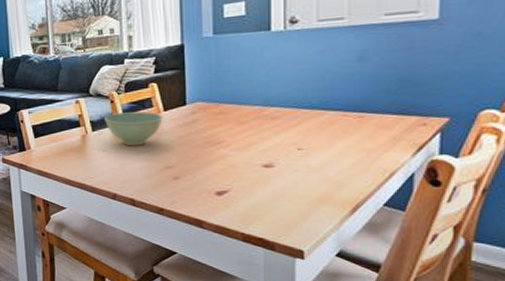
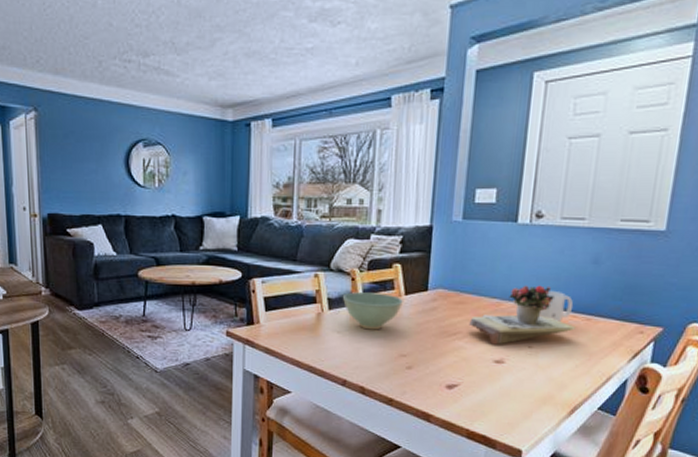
flower arrangement: none [232,88,348,150] -> present [469,285,576,345]
mug: none [304,92,343,123] -> present [538,290,574,323]

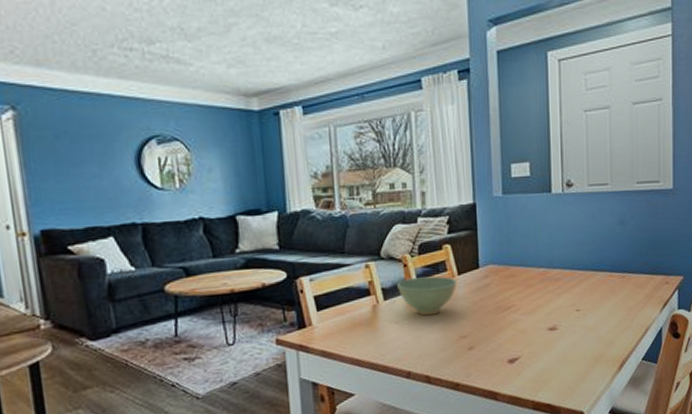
flower arrangement: present [469,285,576,345] -> none [521,249,614,313]
mug: present [538,290,574,323] -> none [581,253,609,284]

